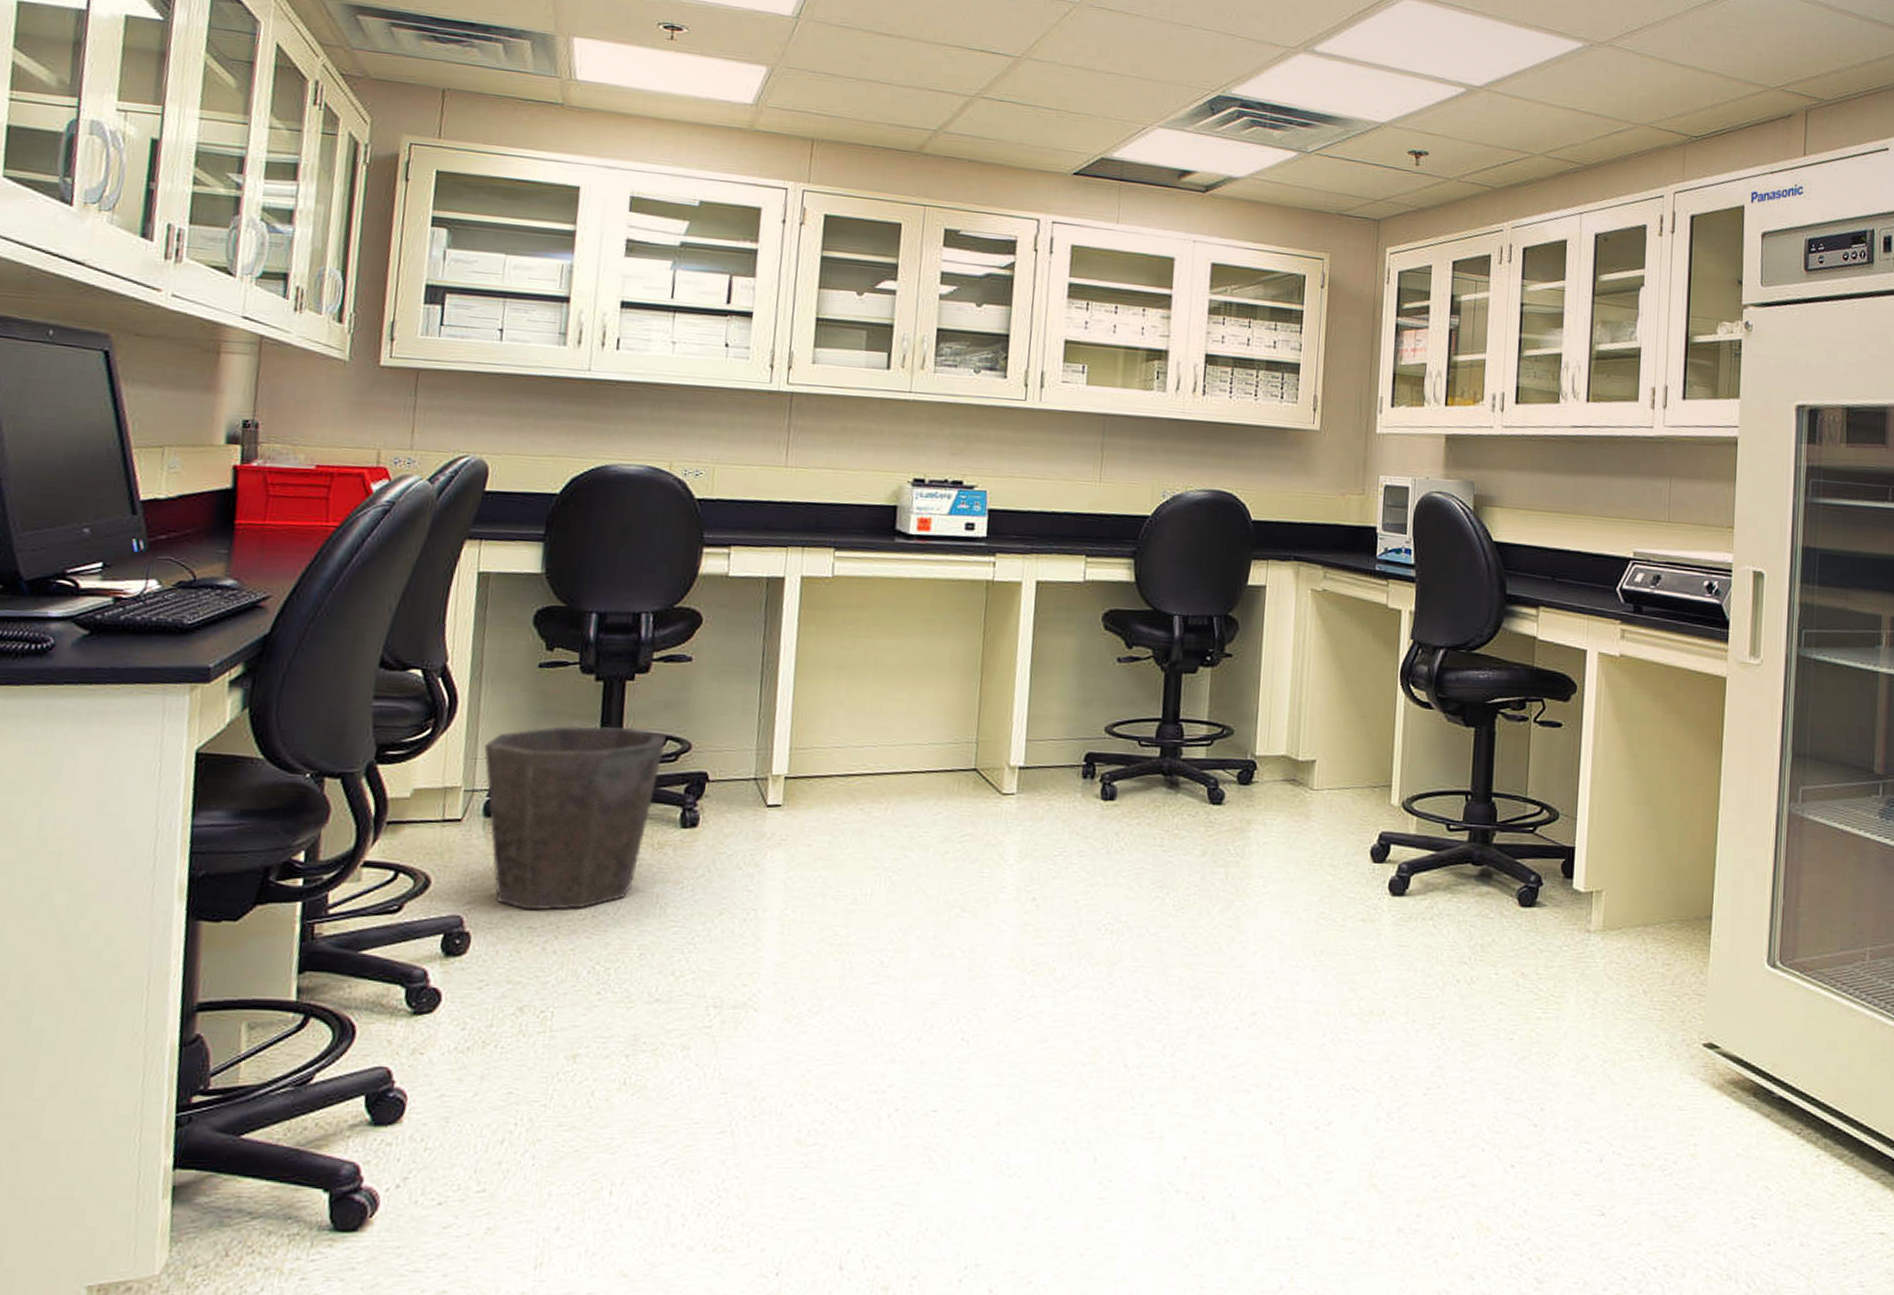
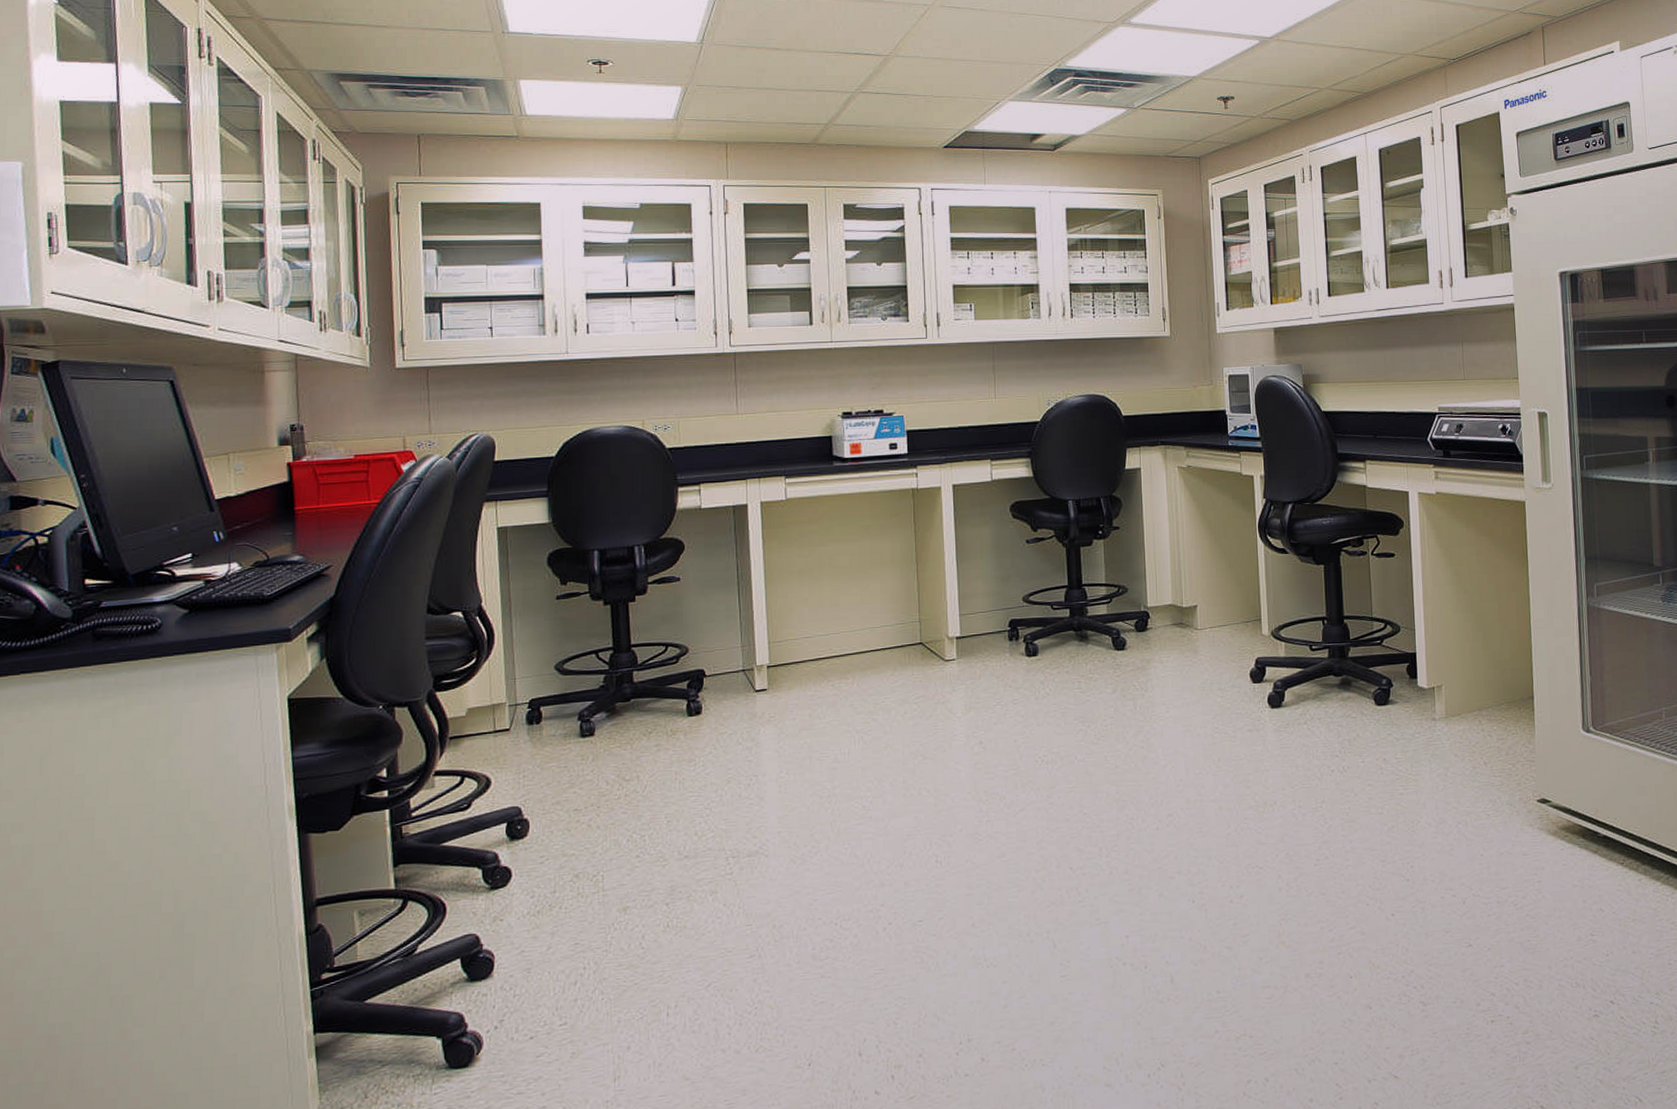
waste bin: present [483,725,667,911] -> none [520,639,667,796]

